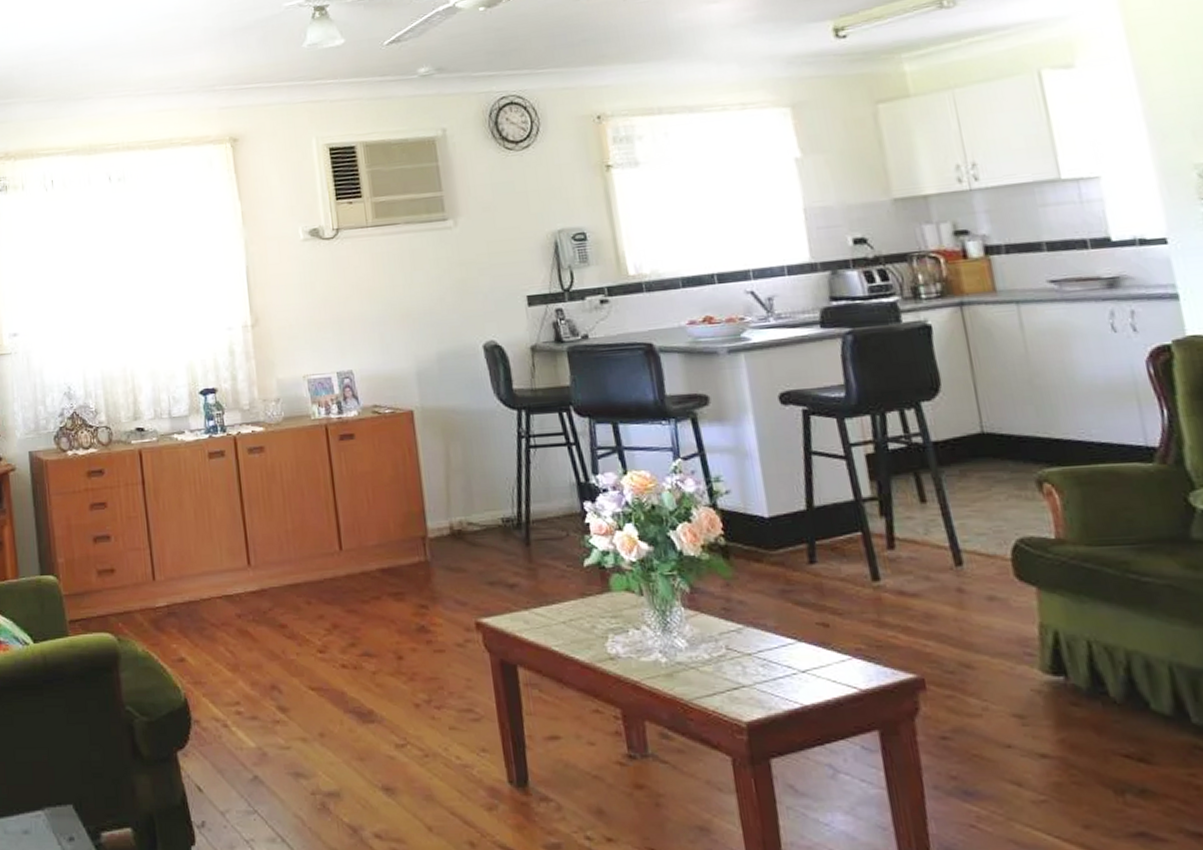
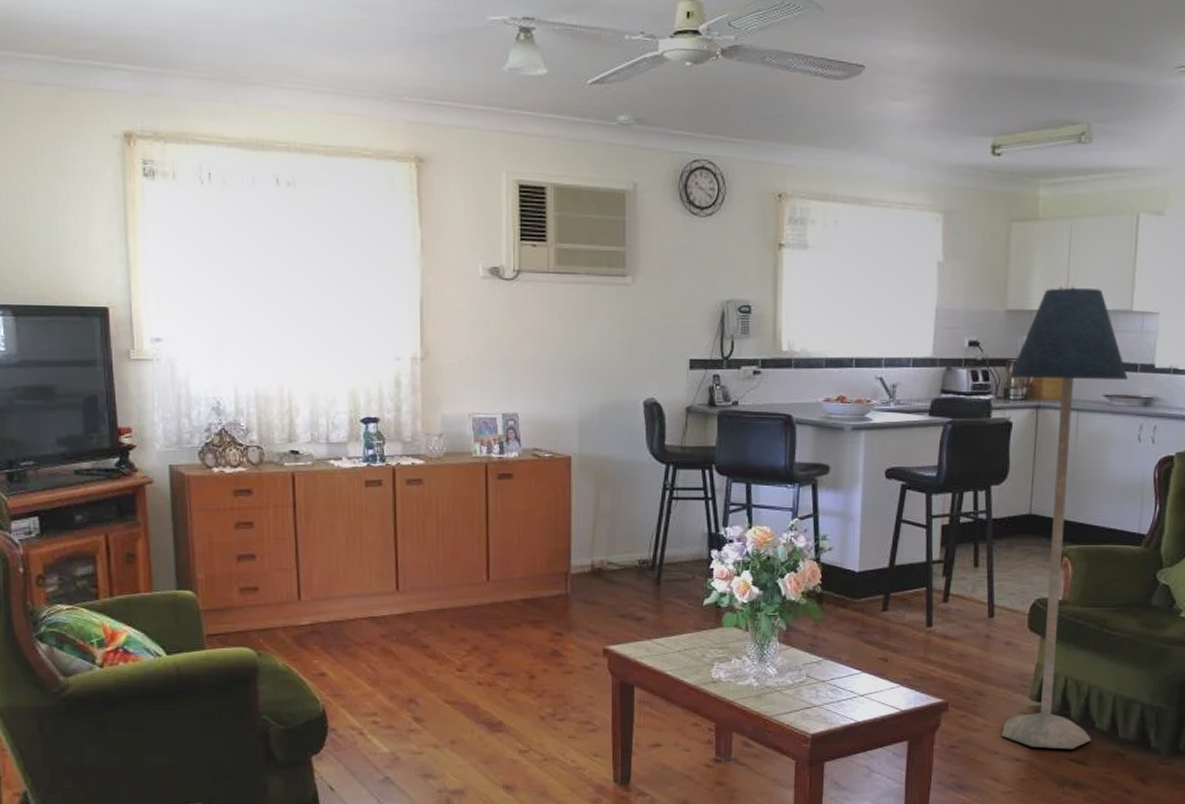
floor lamp: none [914,160,1151,741] -> present [1002,287,1128,750]

